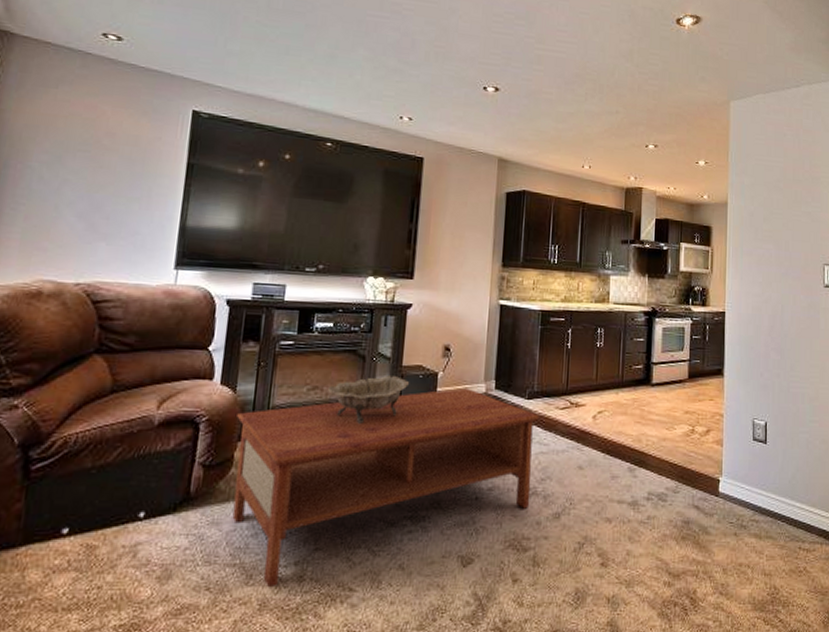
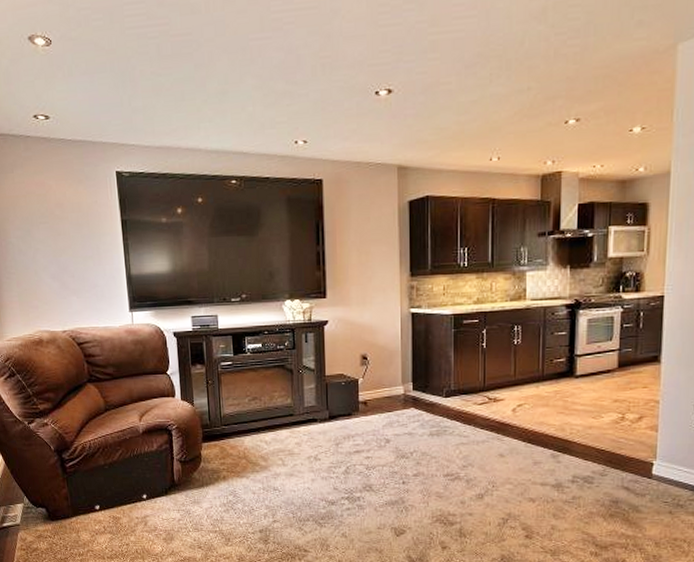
coffee table: present [232,388,539,588] -> none [198,391,458,548]
decorative bowl: present [326,376,409,424] -> none [264,385,333,425]

